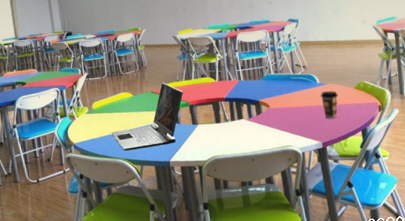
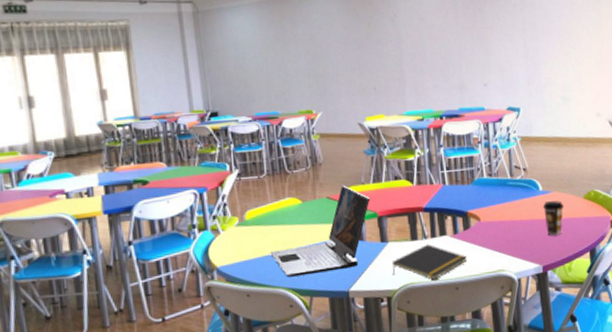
notepad: none [201,125,261,153] -> present [391,244,468,280]

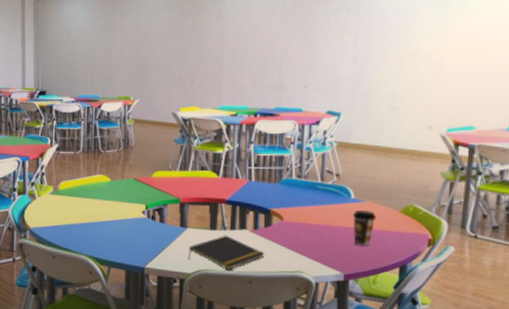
laptop: present [270,185,370,277] -> none [77,169,175,247]

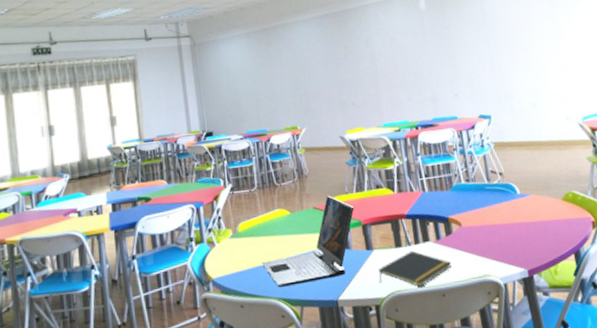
laptop: none [77,169,175,247] -> present [261,195,354,287]
coffee cup: present [352,210,377,245] -> none [521,203,544,239]

